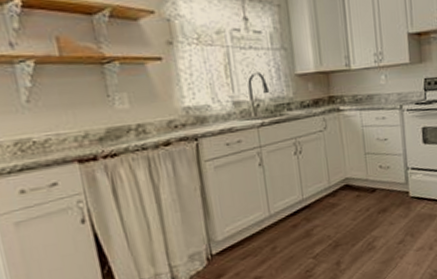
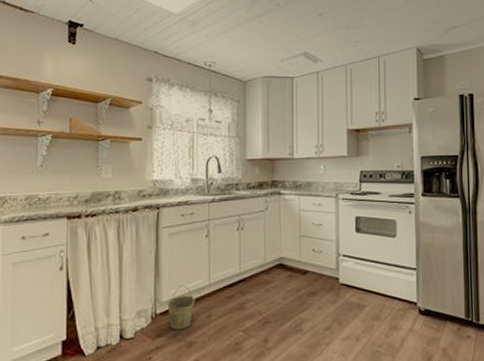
bucket: none [223,220,256,268] -> present [167,285,195,330]

